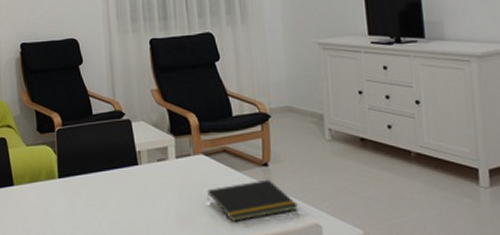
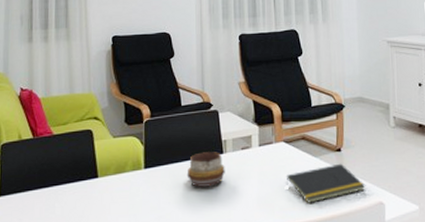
decorative bowl: none [101,163,141,199] -> present [186,152,225,187]

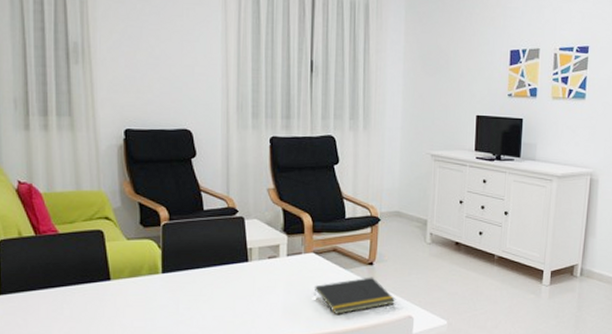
decorative bowl: present [186,152,225,187] -> none [208,259,250,294]

